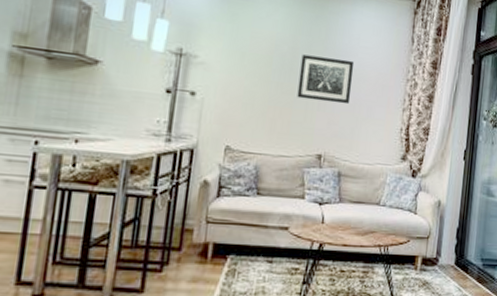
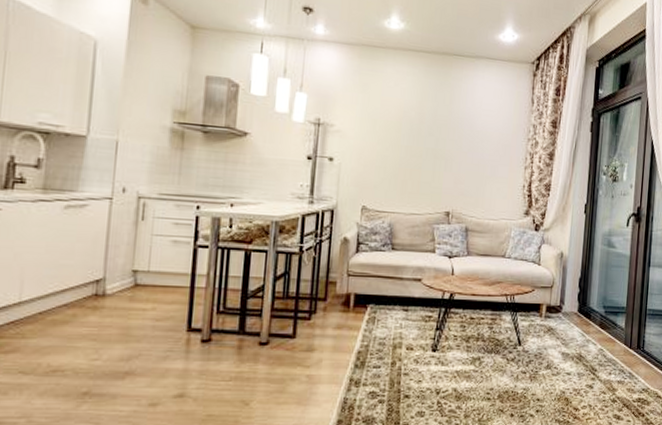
wall art: present [297,54,355,105] -> none [425,119,478,165]

